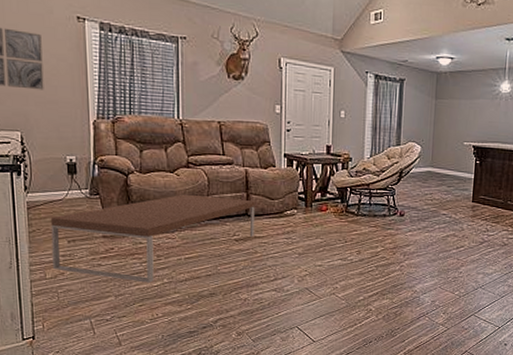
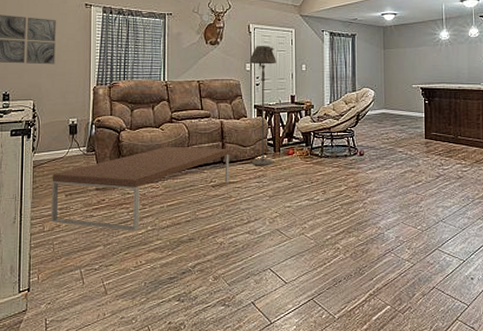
floor lamp: none [279,85,311,222] -> present [249,46,276,166]

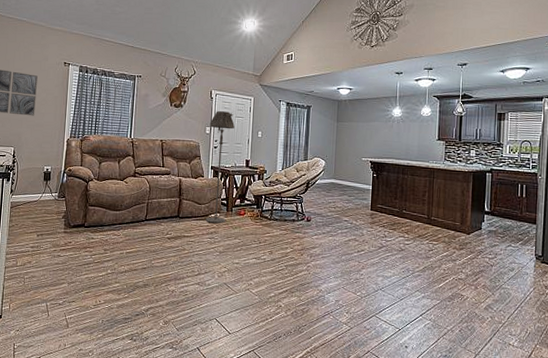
coffee table: present [51,146,229,231] -> none [23,198,186,273]

